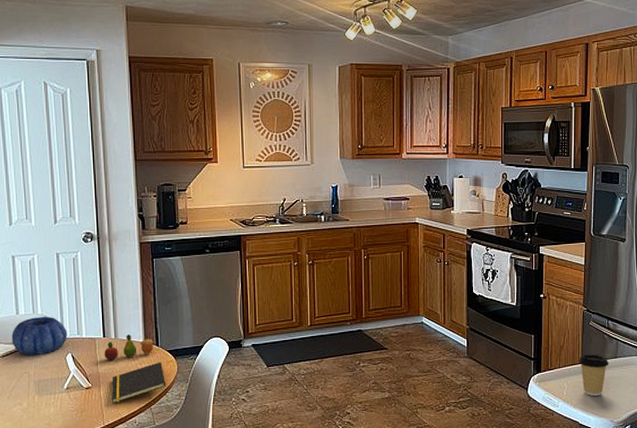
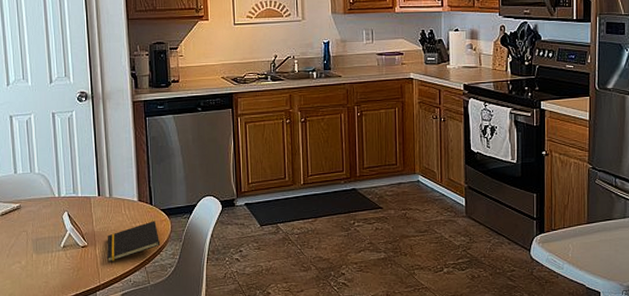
decorative bowl: present [11,316,67,356] -> none [10,175,64,215]
fruit: present [104,334,154,361] -> none [99,193,148,219]
coffee cup: present [578,354,609,397] -> none [584,213,618,259]

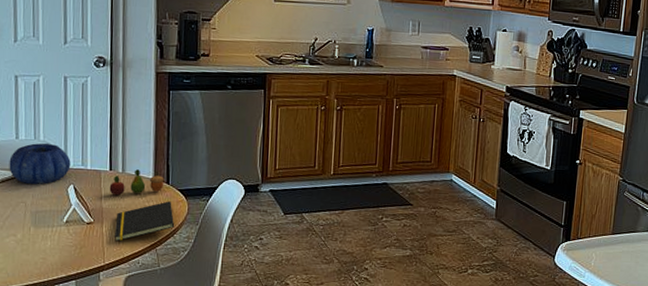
decorative bowl: none [10,175,64,215] -> present [9,143,71,185]
fruit: none [99,193,148,219] -> present [109,169,165,196]

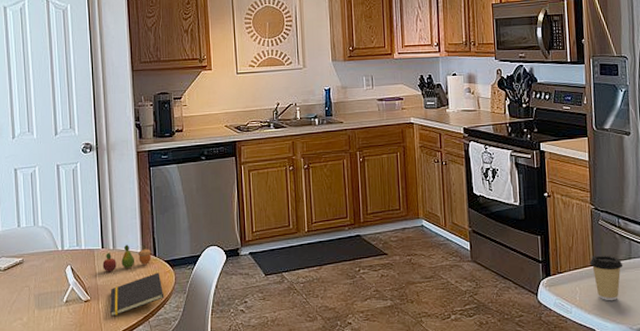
decorative bowl: present [9,143,71,185] -> none [13,228,67,269]
coffee cup: none [609,225,641,269] -> present [589,255,623,301]

